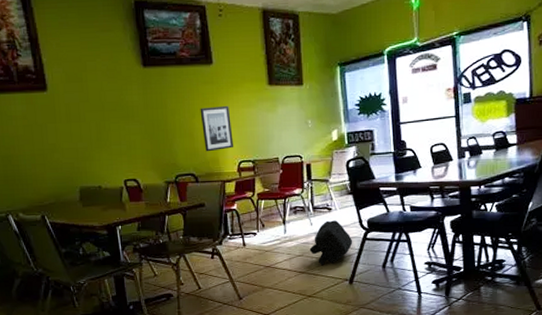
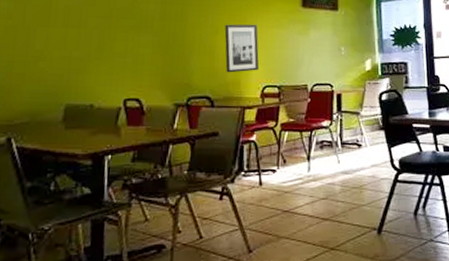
backpack: present [309,220,353,265] -> none [335,158,383,211]

